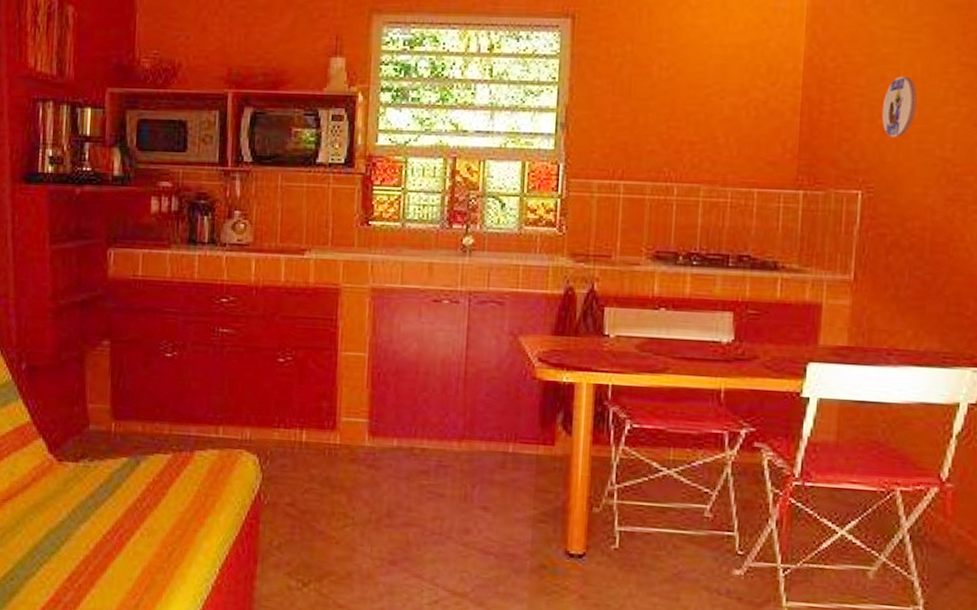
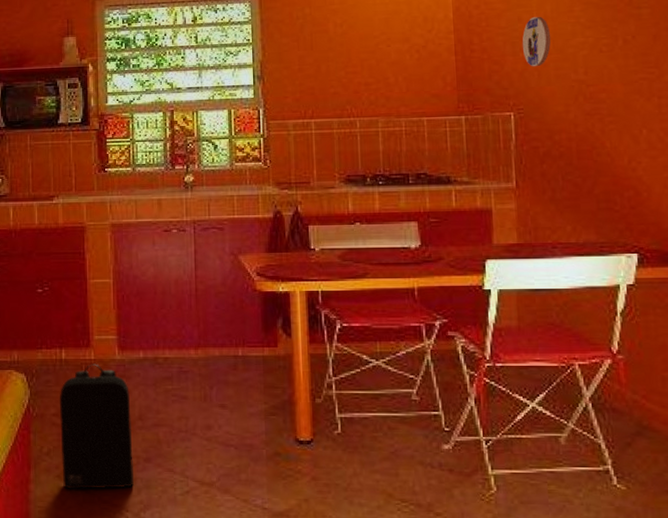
backpack: none [293,449,378,592] -> present [59,363,135,490]

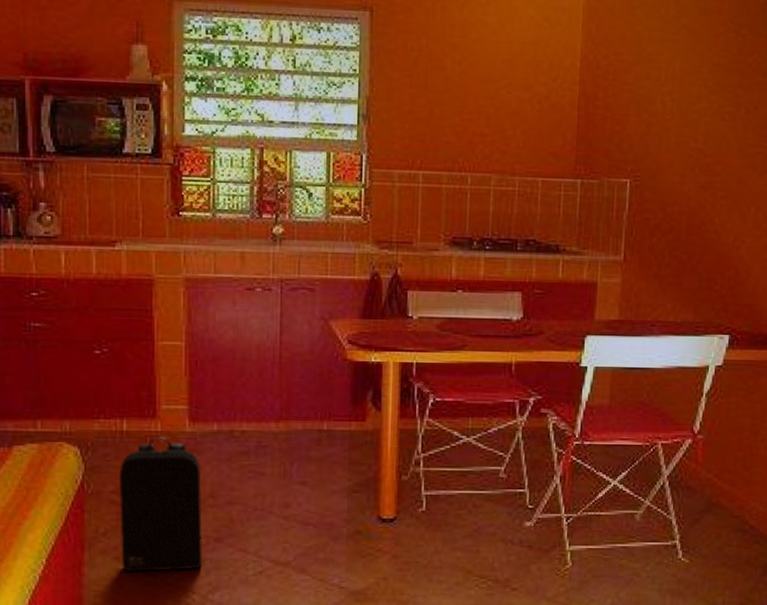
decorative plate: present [522,16,551,67] -> none [646,74,677,131]

